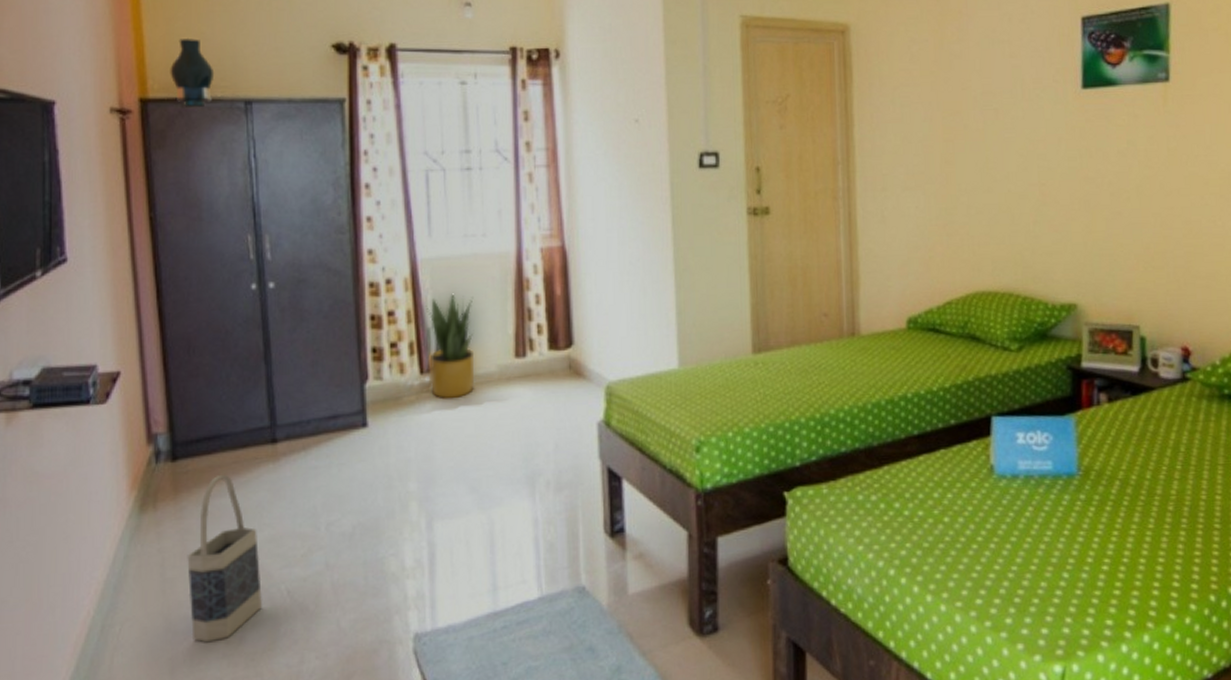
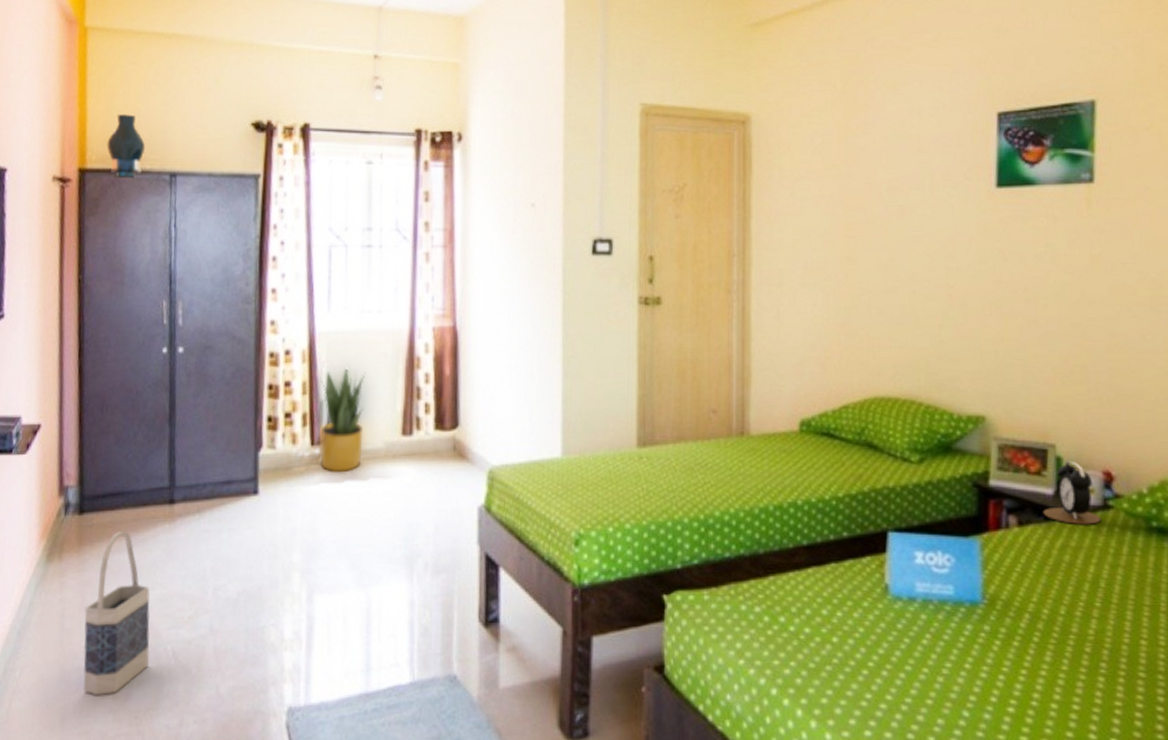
alarm clock: none [1129,340,1181,397] -> present [1043,461,1101,525]

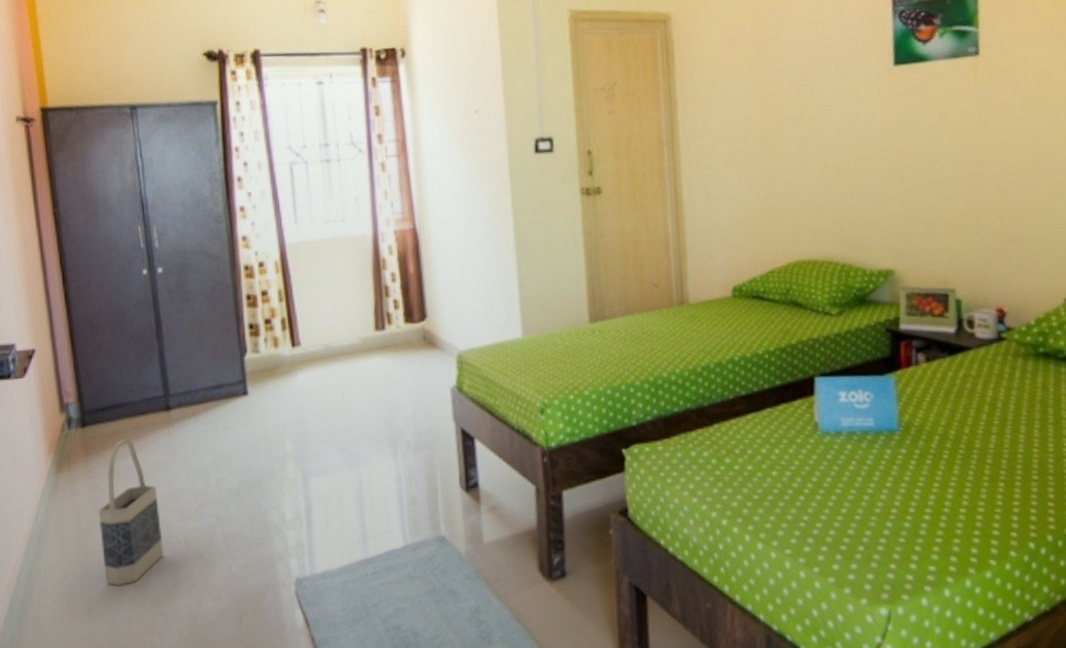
vase: present [106,113,146,178] -> none [65,52,104,114]
planter: present [319,369,366,473] -> none [295,275,341,369]
alarm clock: present [1043,461,1101,525] -> none [946,302,996,357]

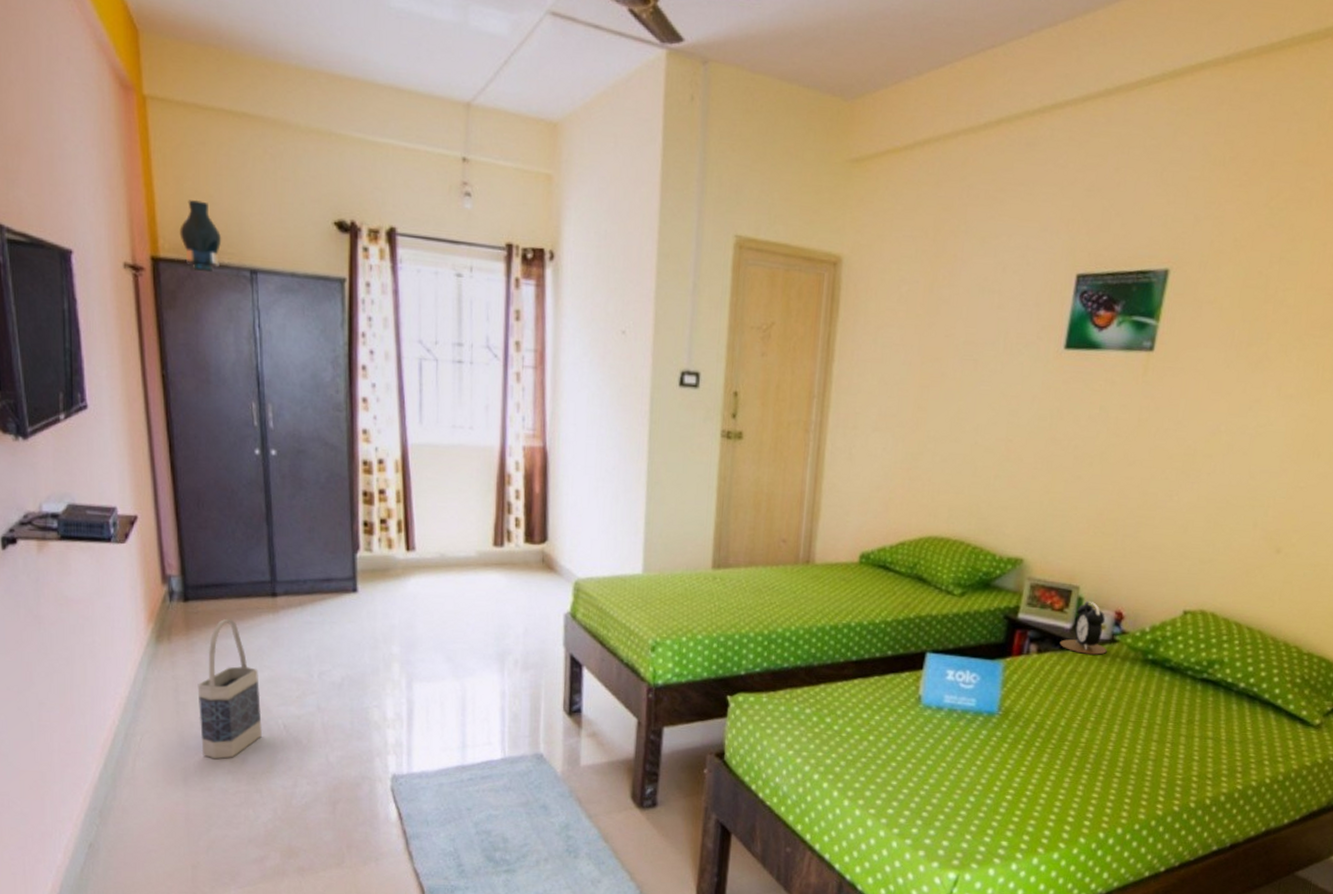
vase: none [65,52,104,114] -> present [179,199,222,272]
alarm clock: none [946,302,996,357] -> present [1059,601,1107,655]

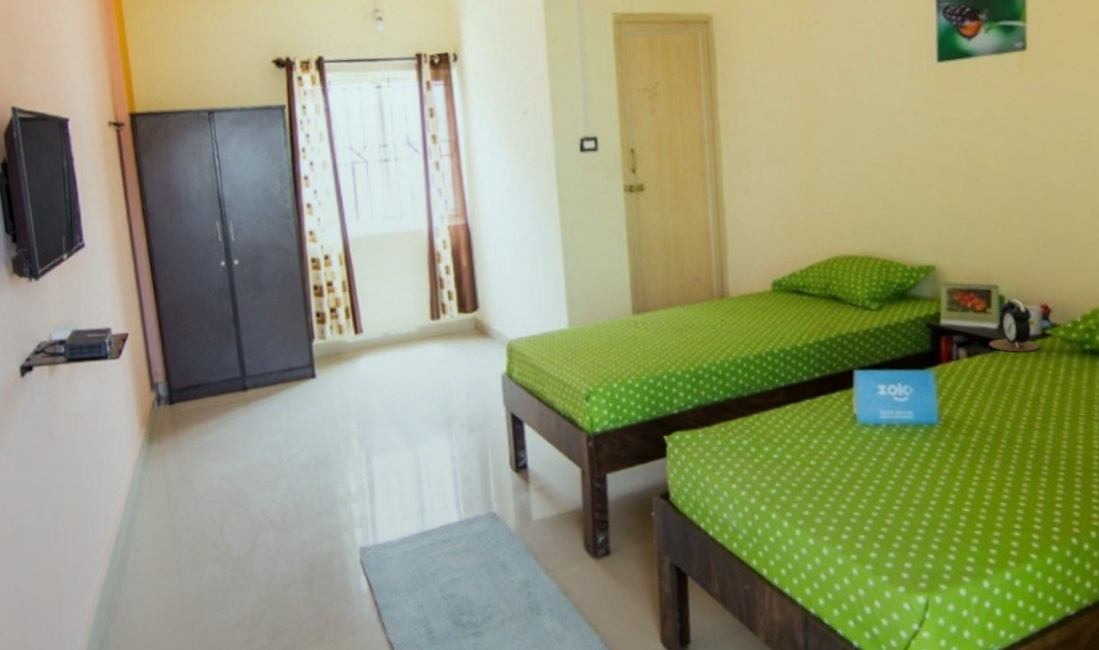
vase: present [179,199,222,272] -> none [150,61,184,119]
bag: present [197,619,263,760] -> none [185,416,243,549]

